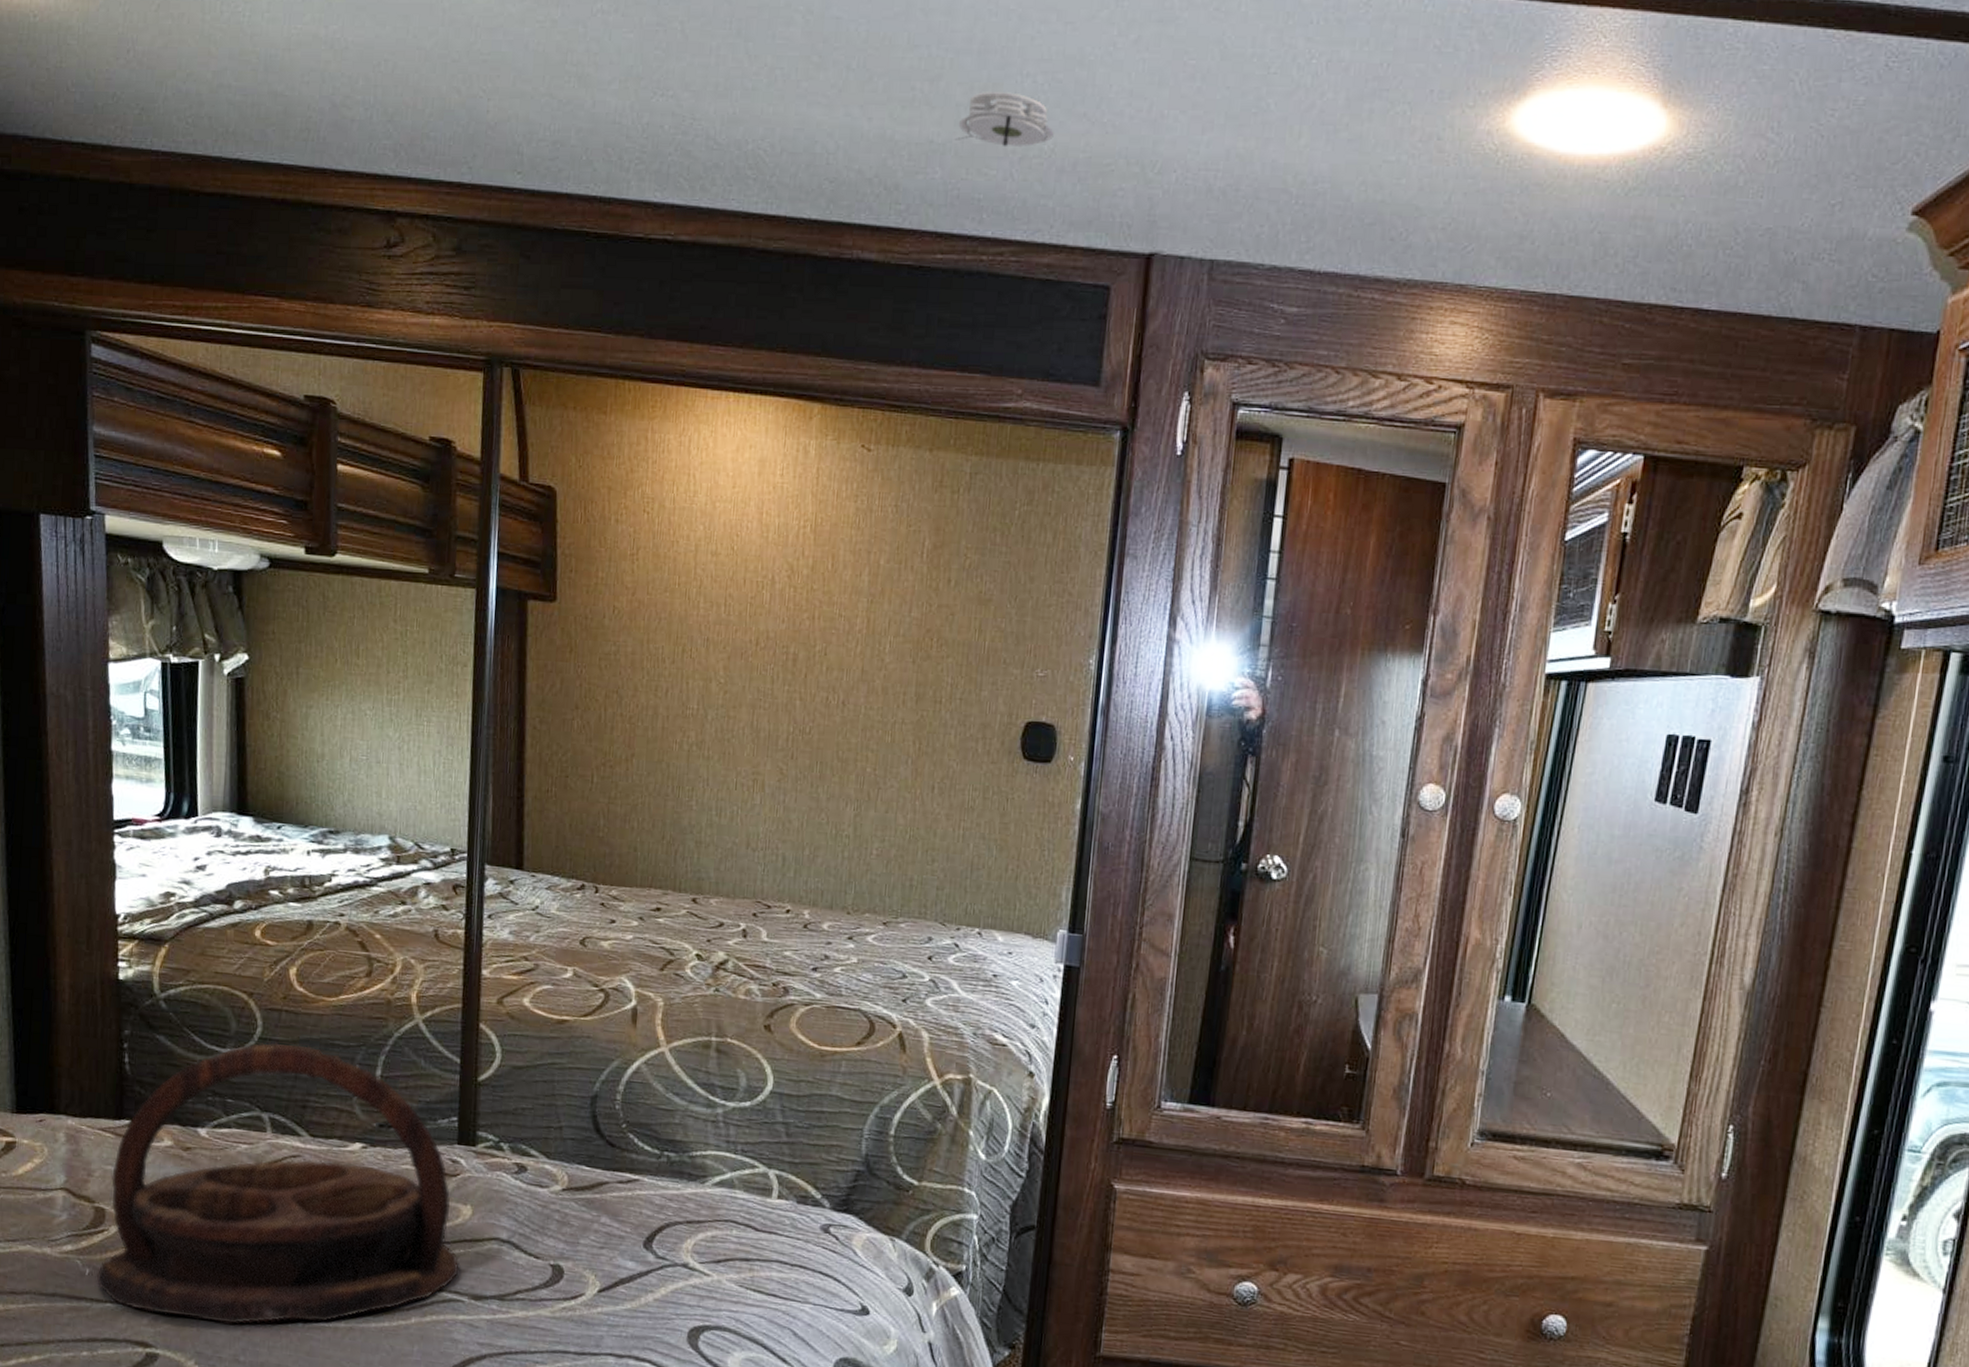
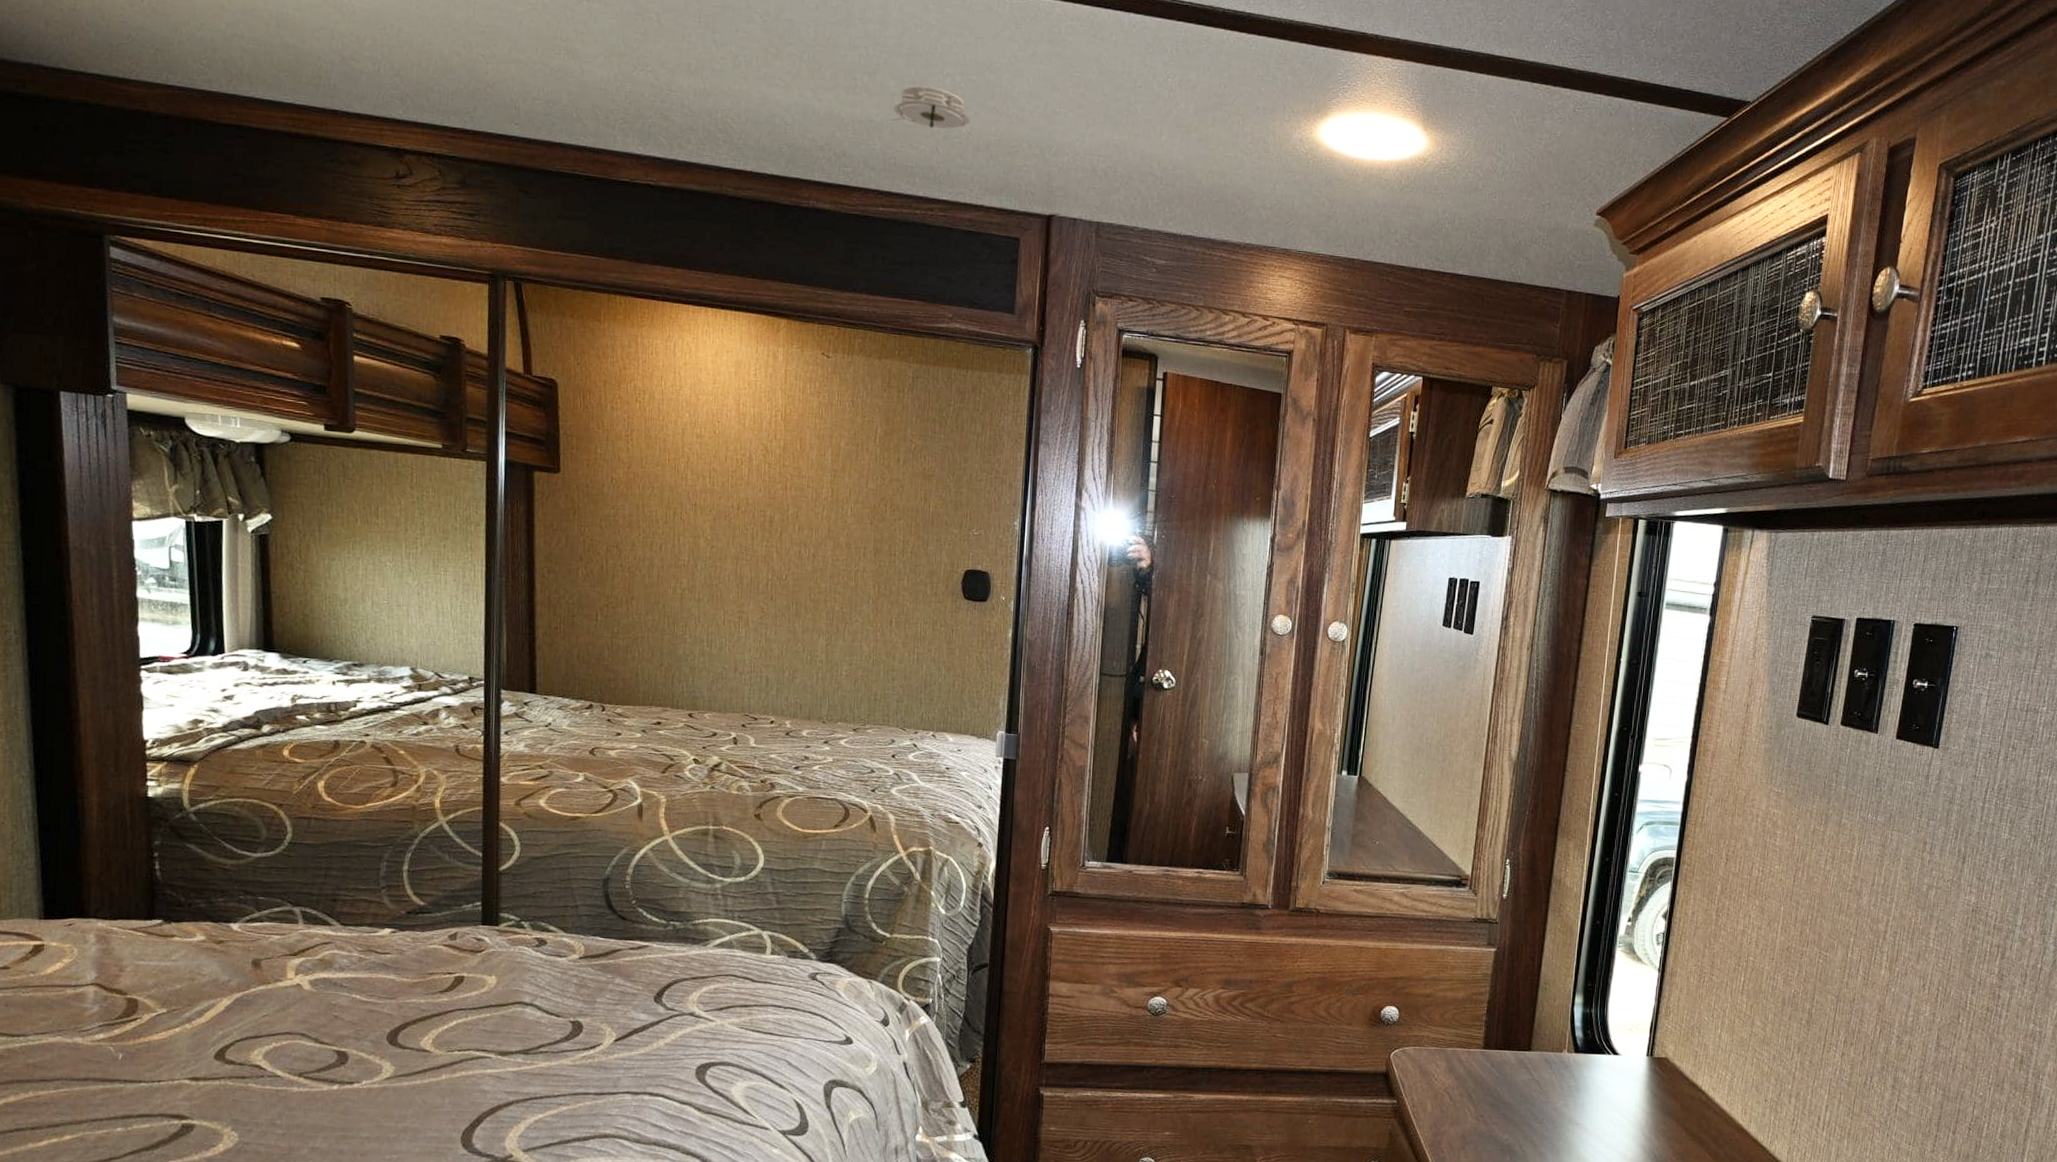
serving tray: present [96,1042,460,1325] -> none [130,846,486,1093]

